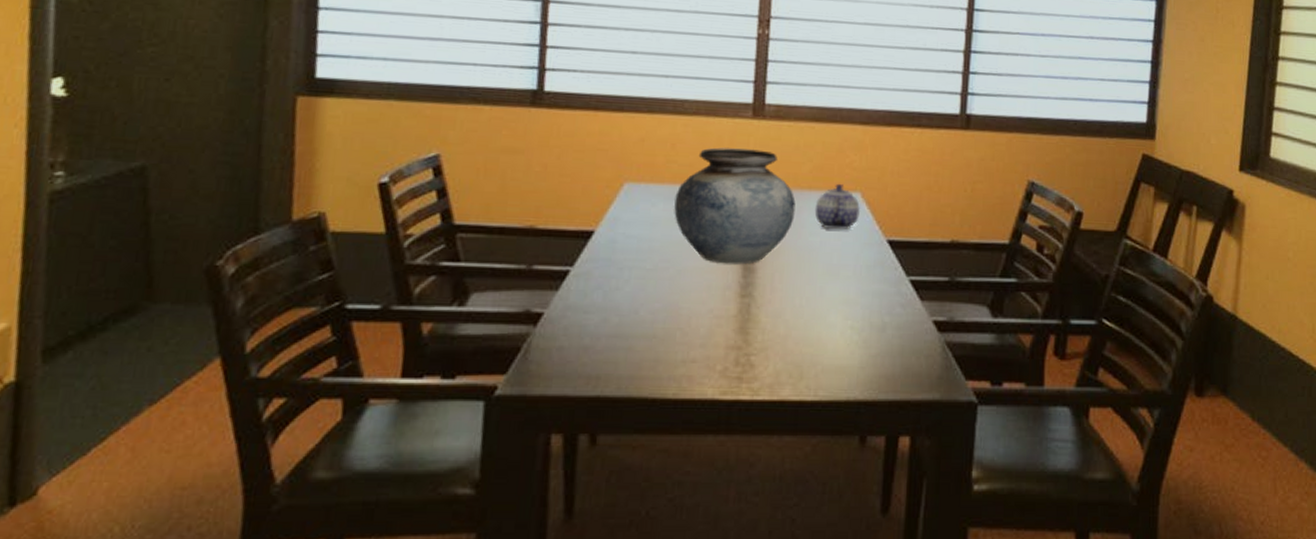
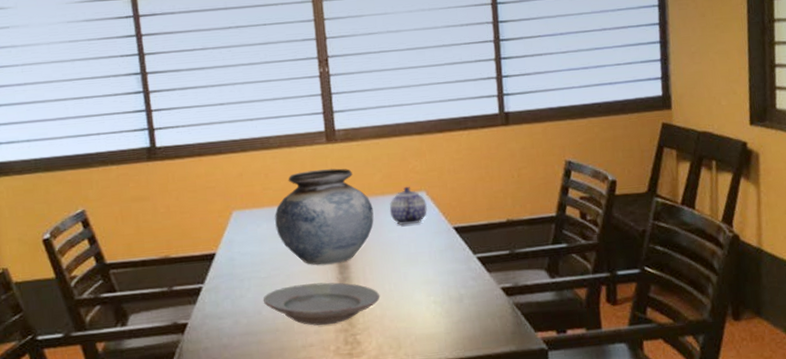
plate: none [642,284,788,339] -> present [263,282,380,326]

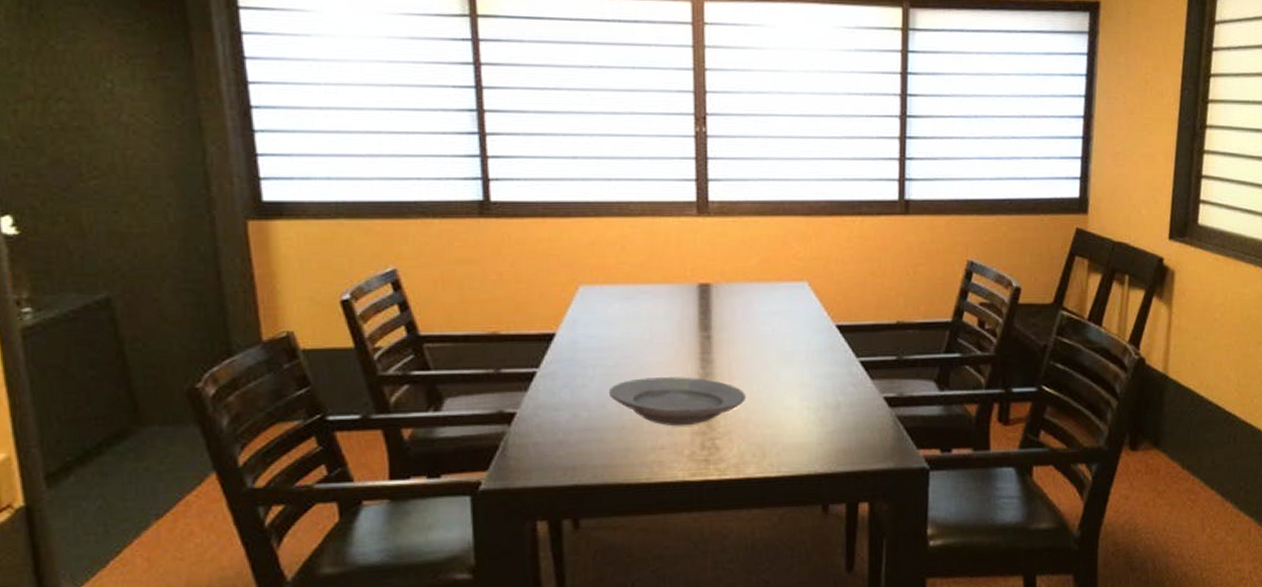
vase: present [275,168,374,265] -> none [629,246,746,357]
teapot: present [389,186,427,225] -> none [764,274,808,319]

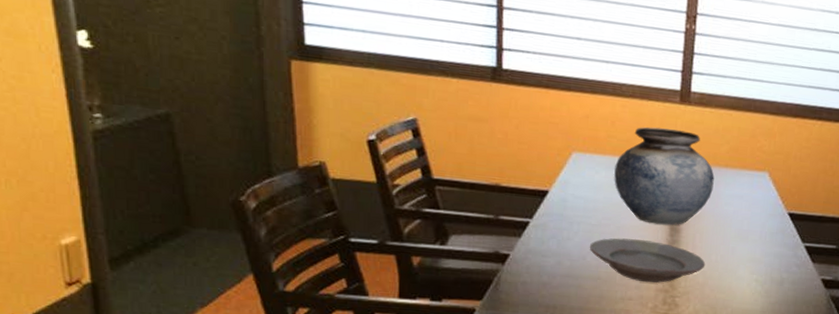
vase: none [629,246,746,357] -> present [614,127,714,226]

